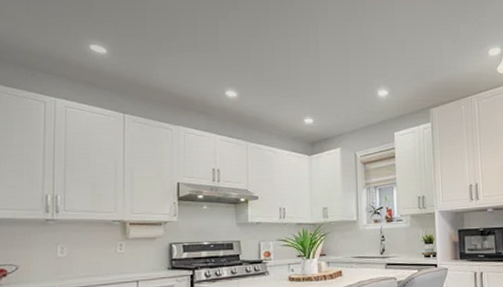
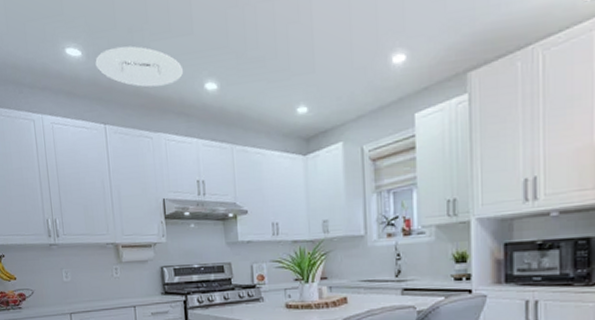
ceiling light: none [120,51,207,88] -> present [95,46,184,88]

